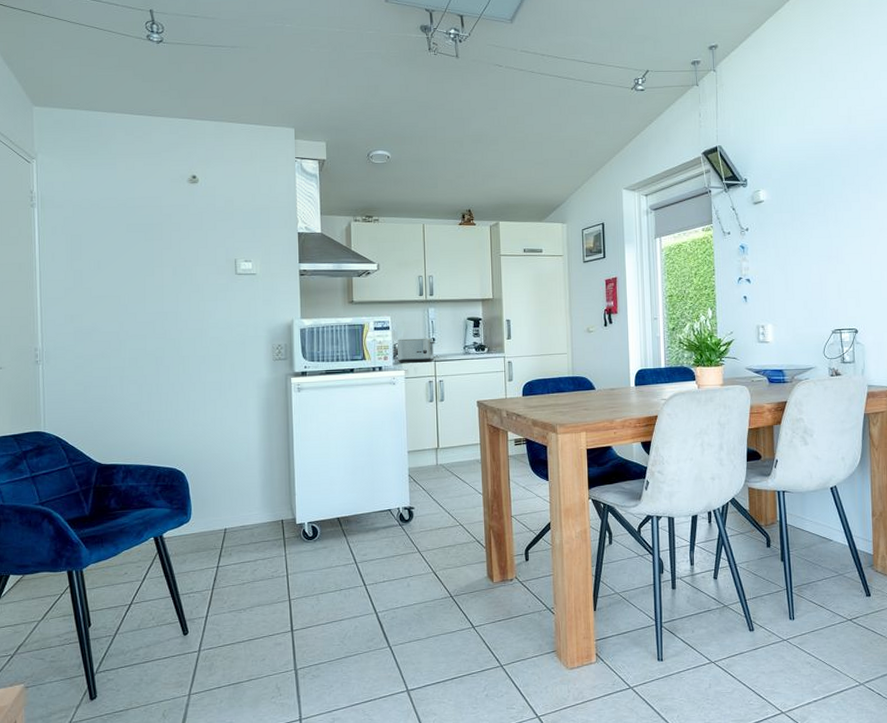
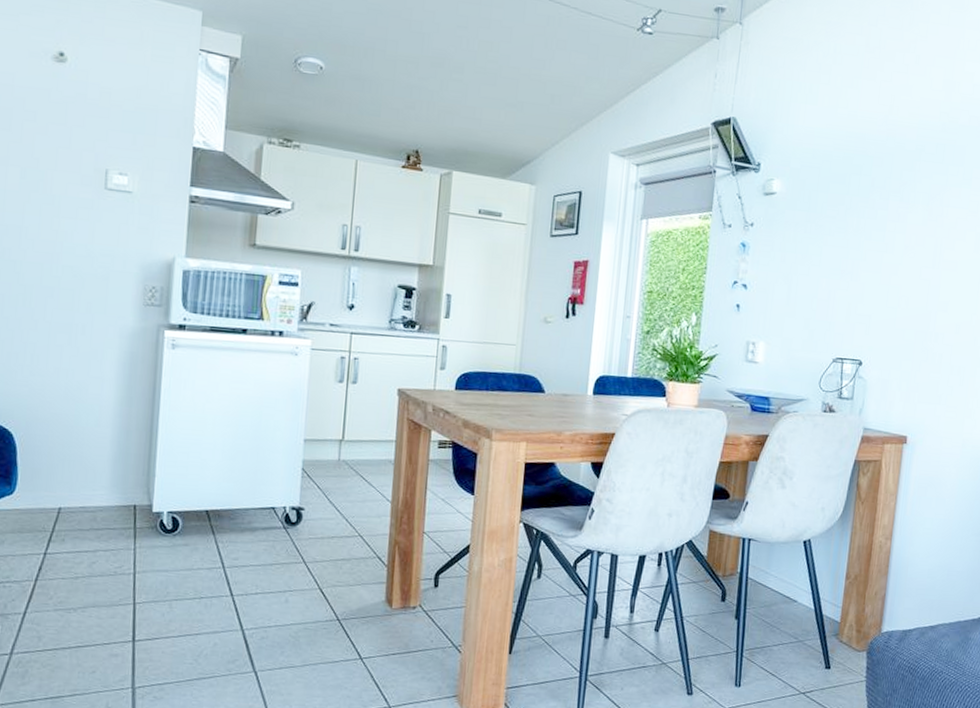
toaster: present [397,338,435,363] -> none [304,299,355,333]

